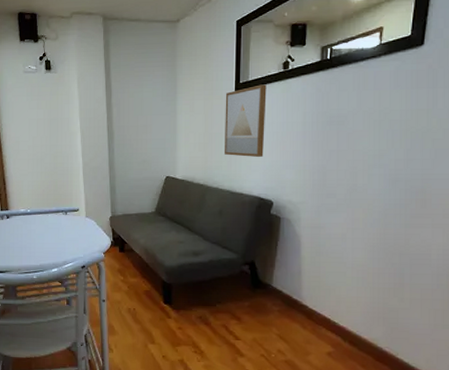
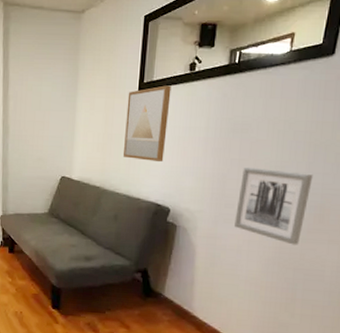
wall art: none [338,157,412,231] -> present [234,166,313,245]

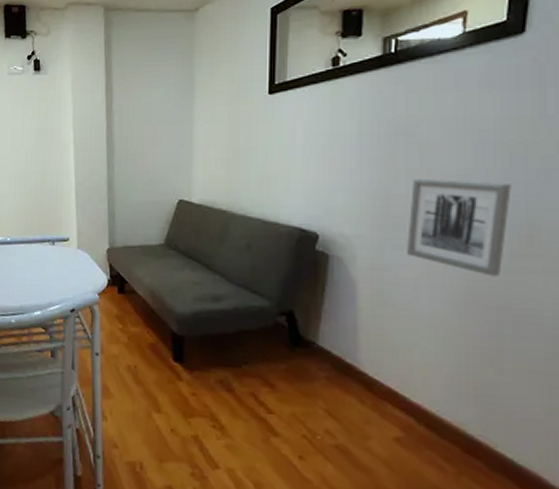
wall art: present [124,85,171,163] -> none [255,85,310,178]

